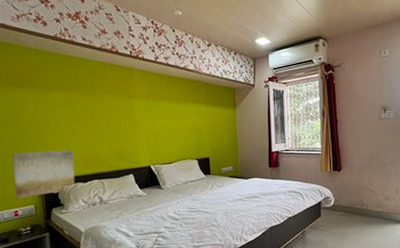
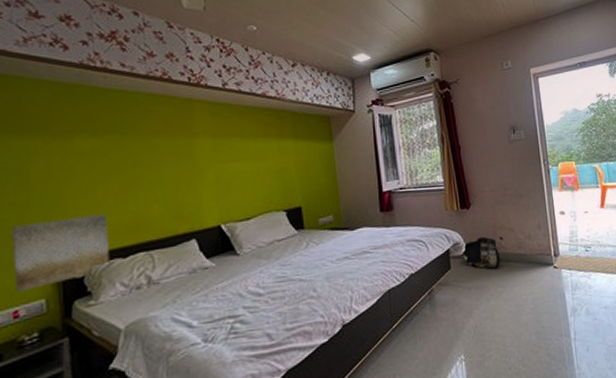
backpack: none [331,194,366,220] -> present [463,236,503,269]

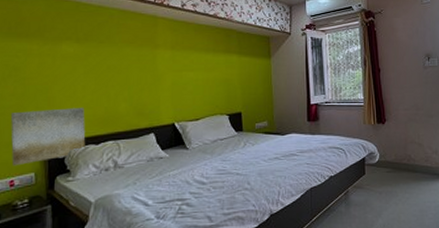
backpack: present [463,236,503,269] -> none [377,149,413,177]

